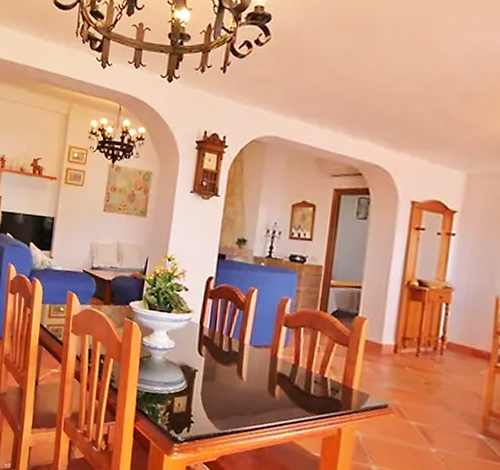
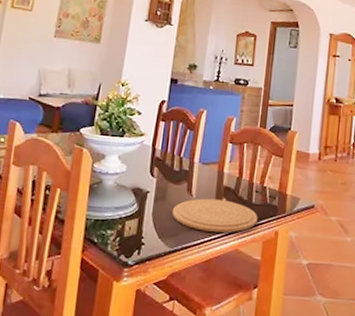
plate: none [221,383,317,424] -> present [171,198,258,233]

